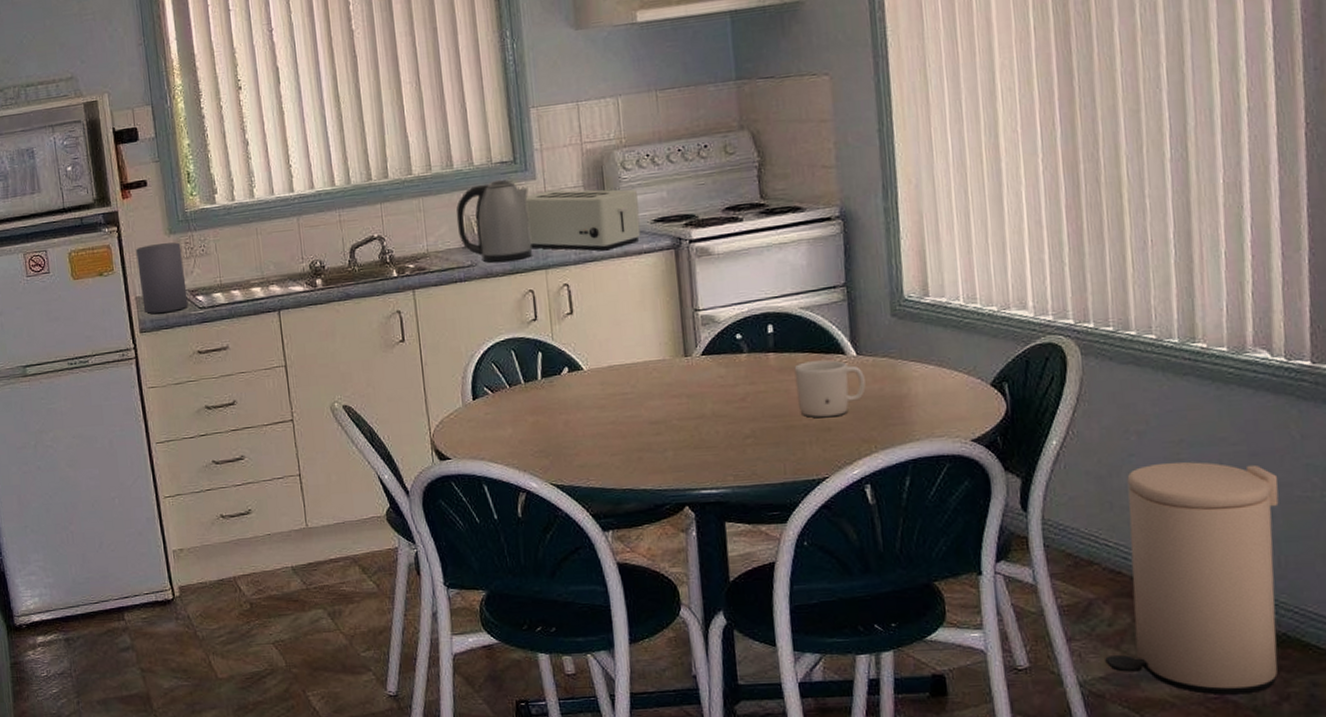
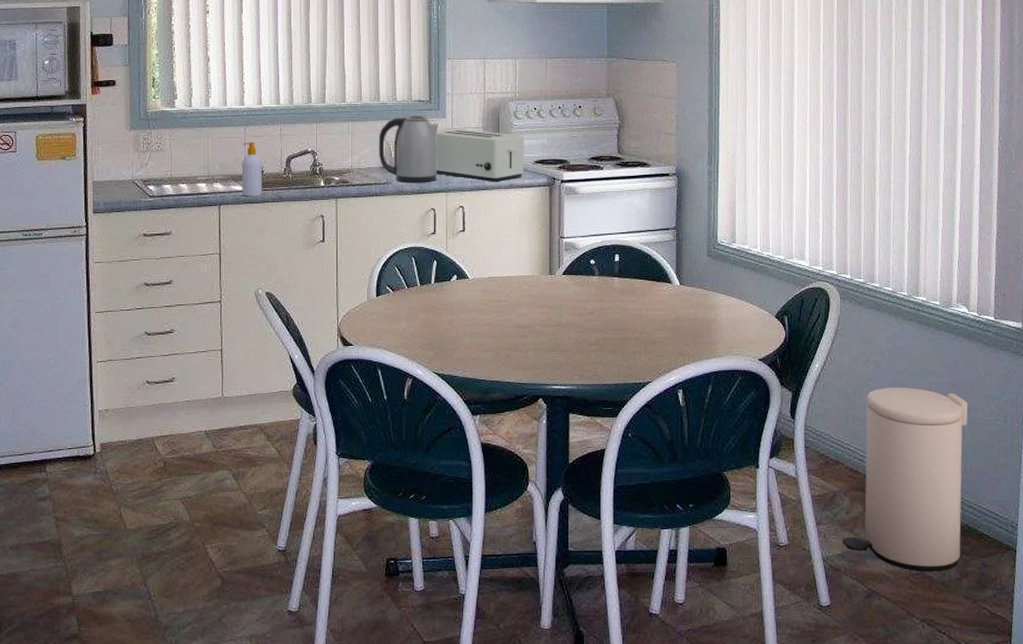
canister: present [136,242,188,315] -> none [98,137,140,198]
soap bottle: none [297,233,327,298] -> present [241,141,263,197]
mug: present [794,360,866,418] -> none [632,287,684,333]

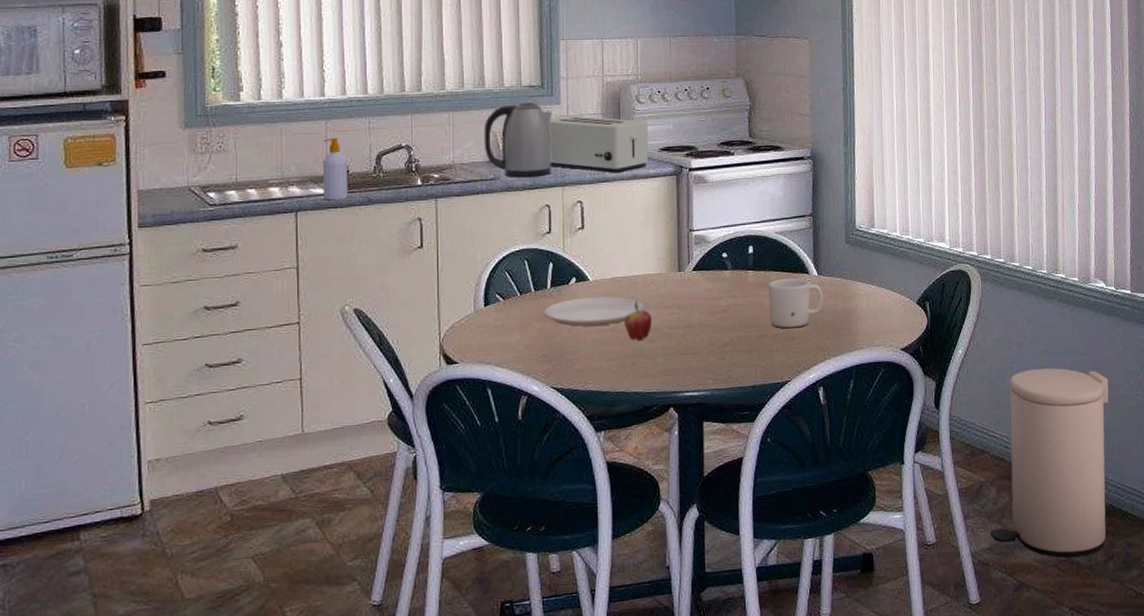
plate: none [428,293,518,319] -> present [544,296,645,327]
fruit: none [499,298,524,336] -> present [624,299,652,341]
mug: none [632,287,684,333] -> present [768,278,823,329]

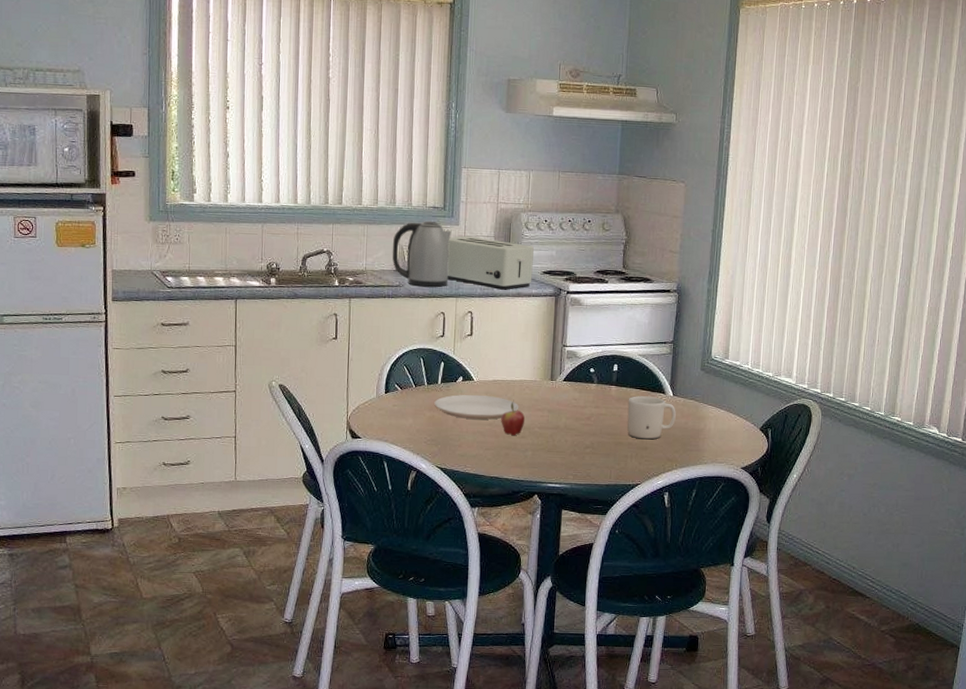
soap bottle: present [322,137,349,201] -> none [258,239,279,293]
pedal bin: present [990,368,1109,557] -> none [804,498,930,664]

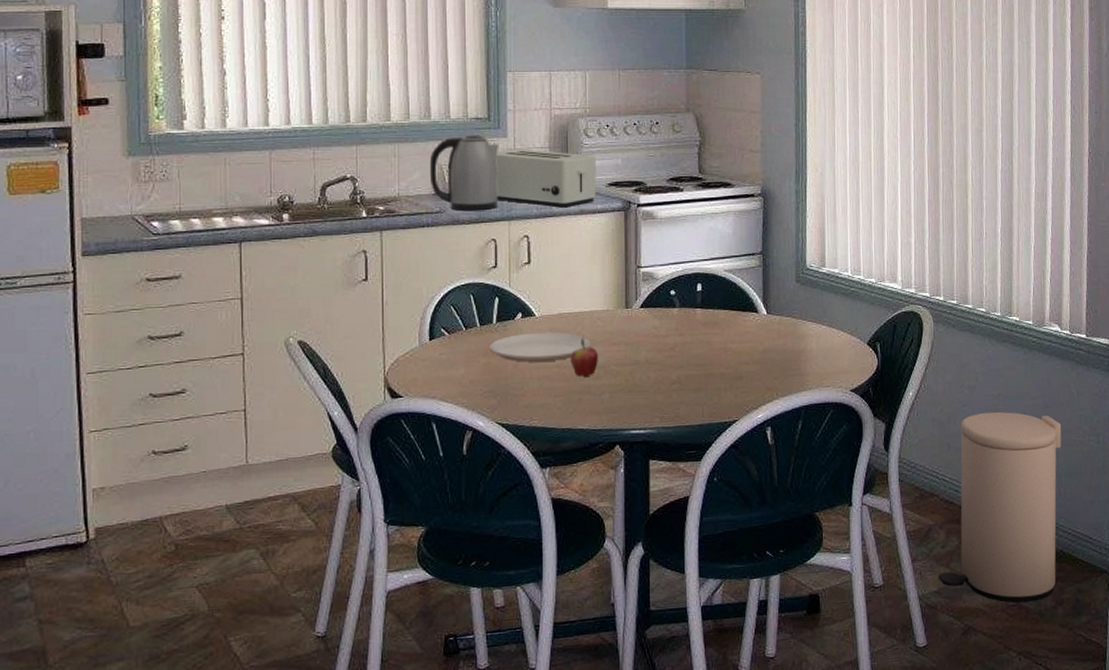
mug: present [626,396,676,440] -> none [716,317,772,368]
pedal bin: none [804,498,930,664] -> present [938,411,1062,602]

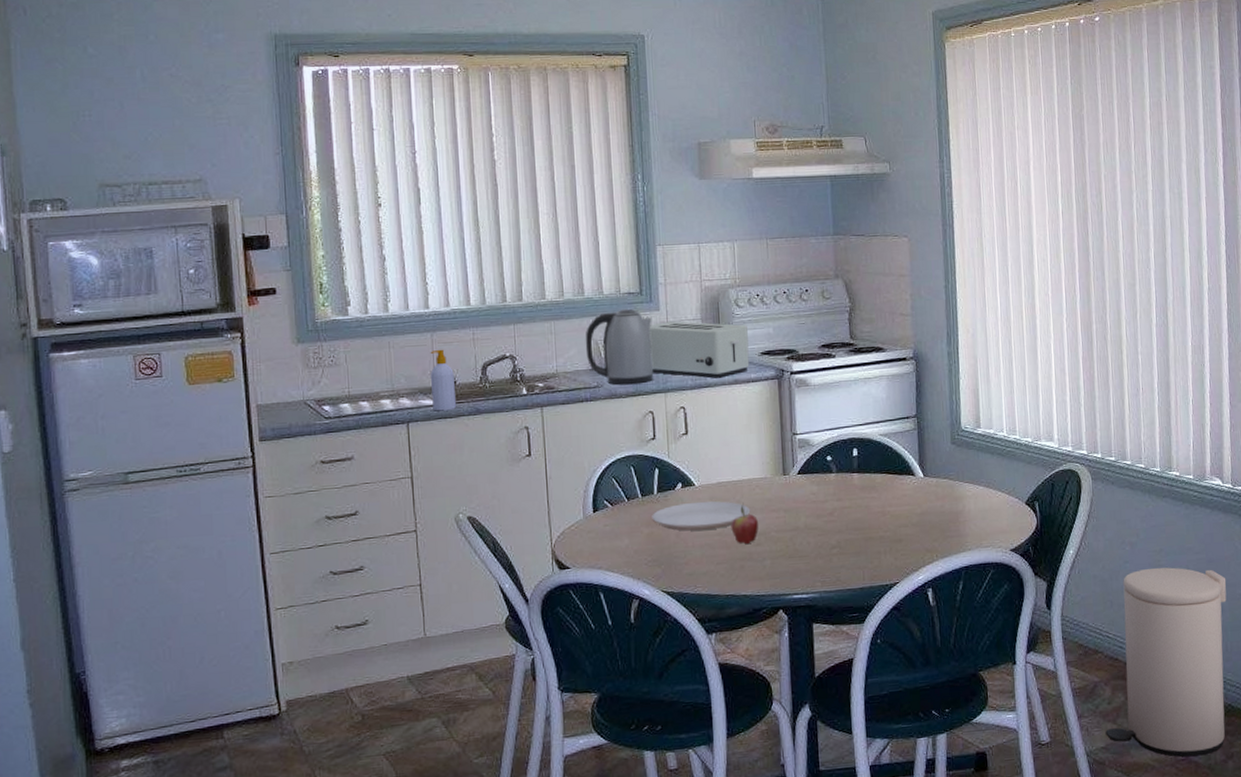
soap bottle: none [266,168,293,231] -> present [430,349,457,411]

